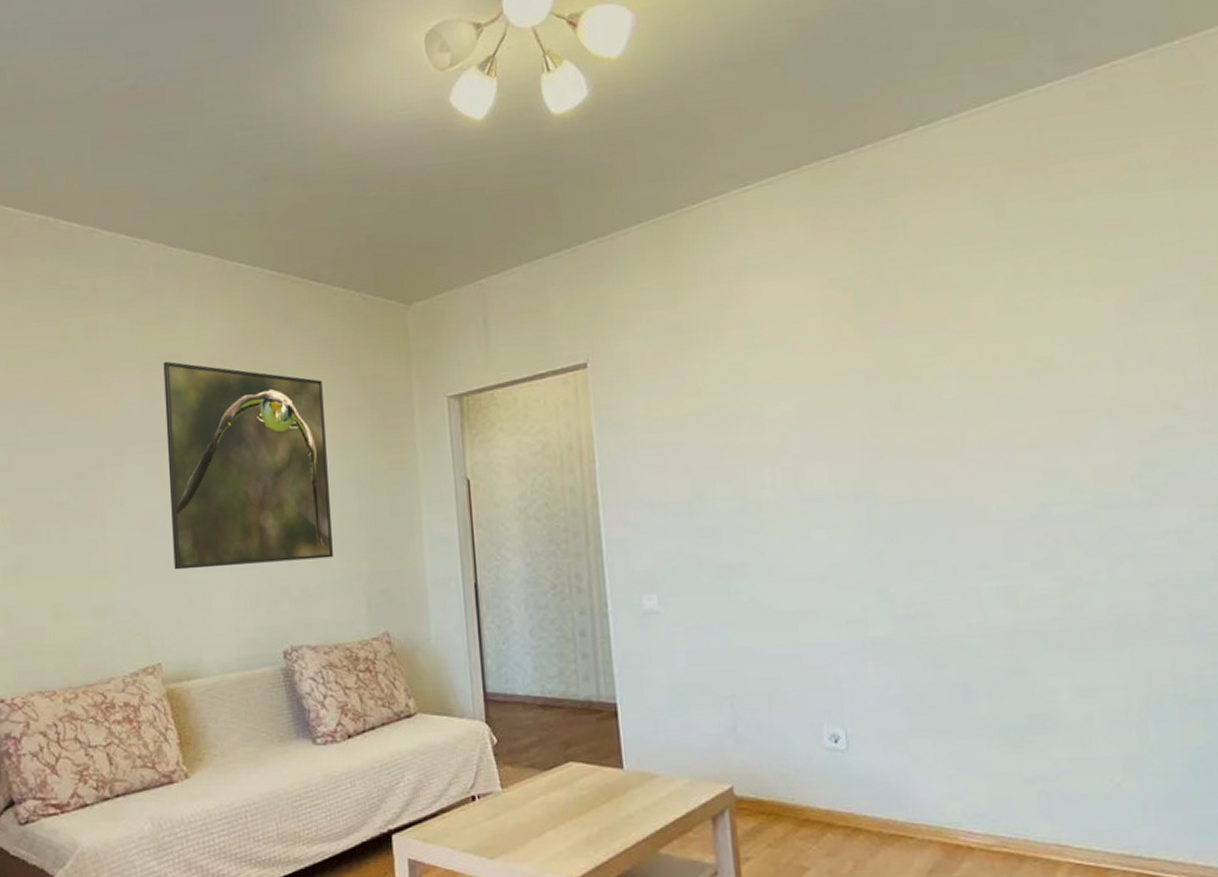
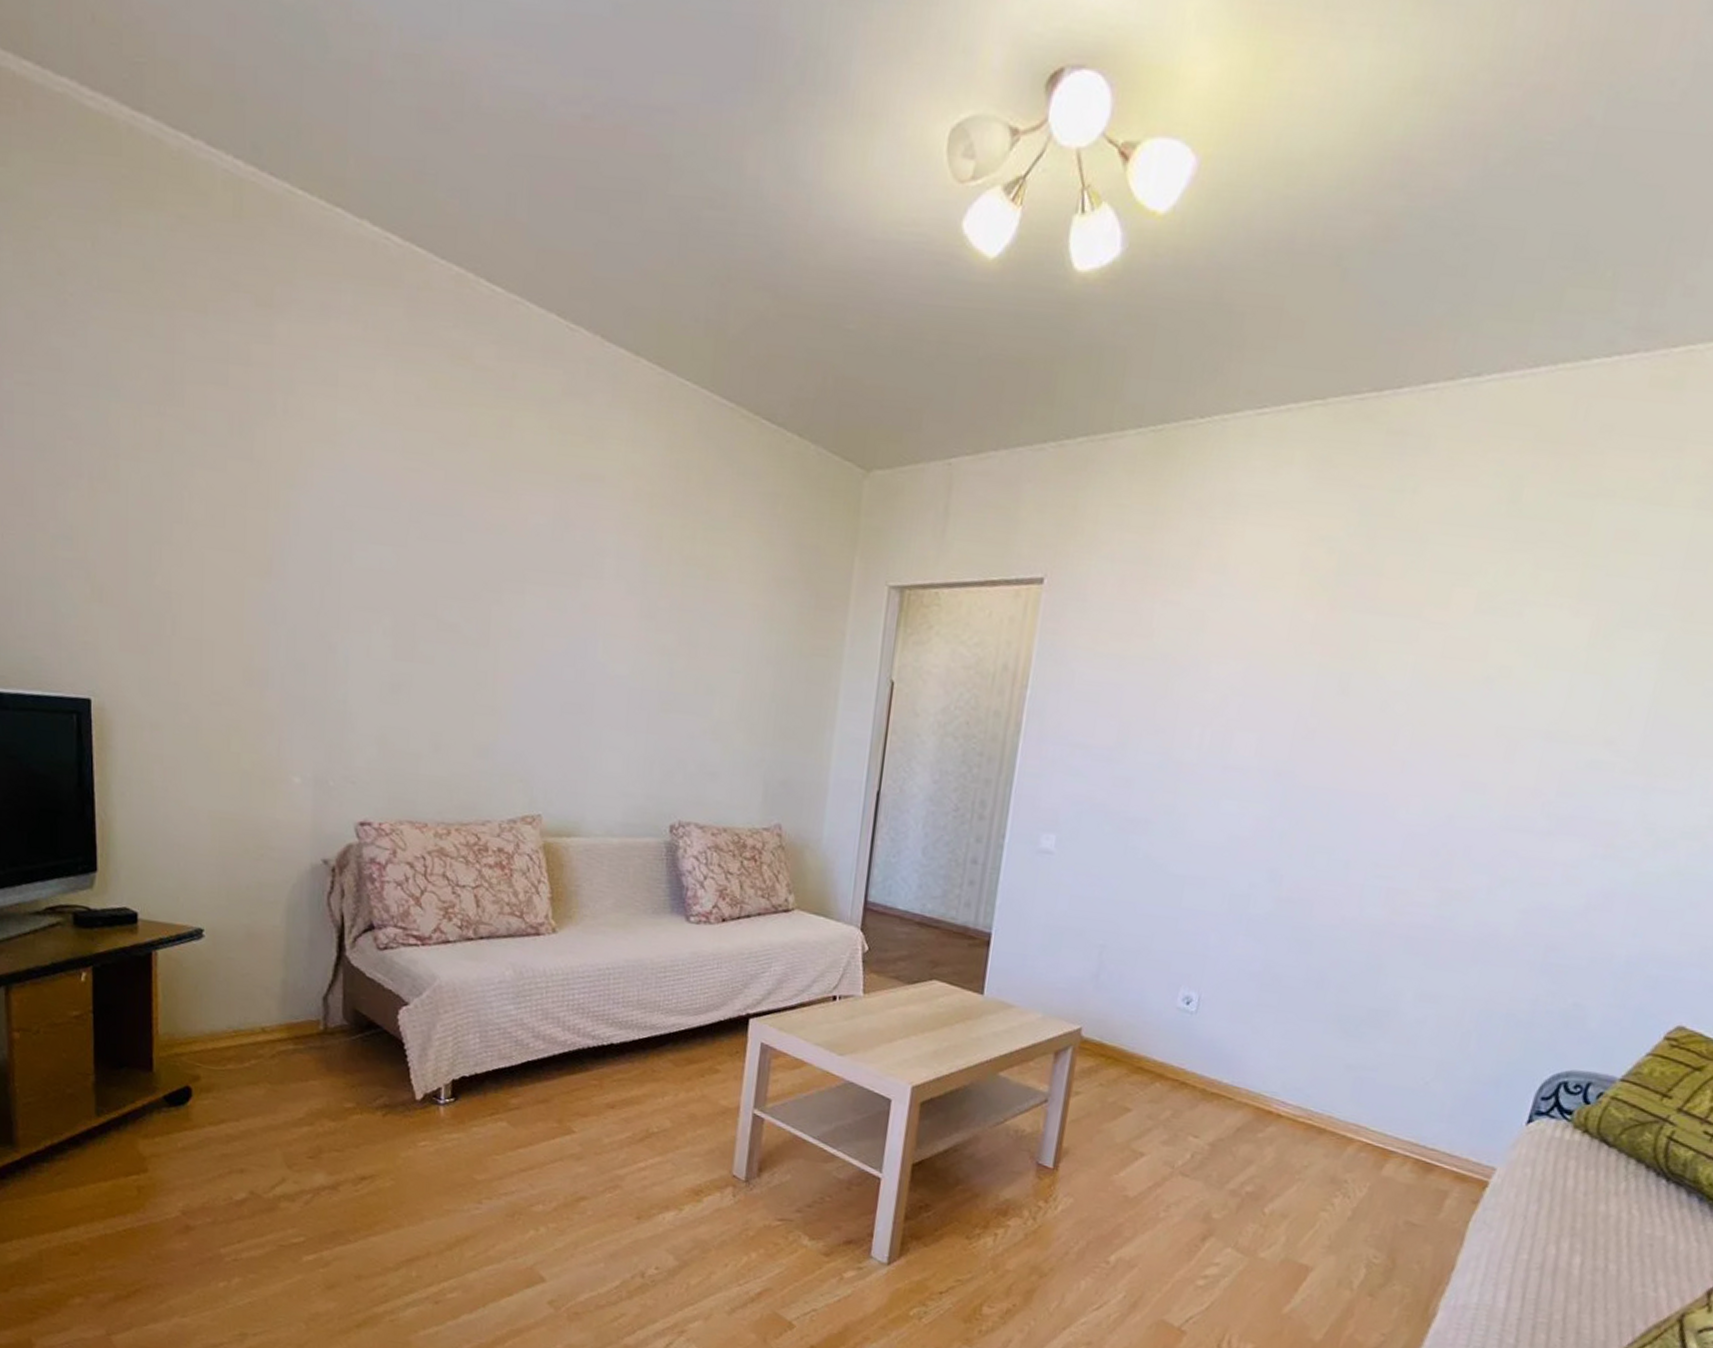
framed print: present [163,361,333,570] -> none [567,482,757,738]

